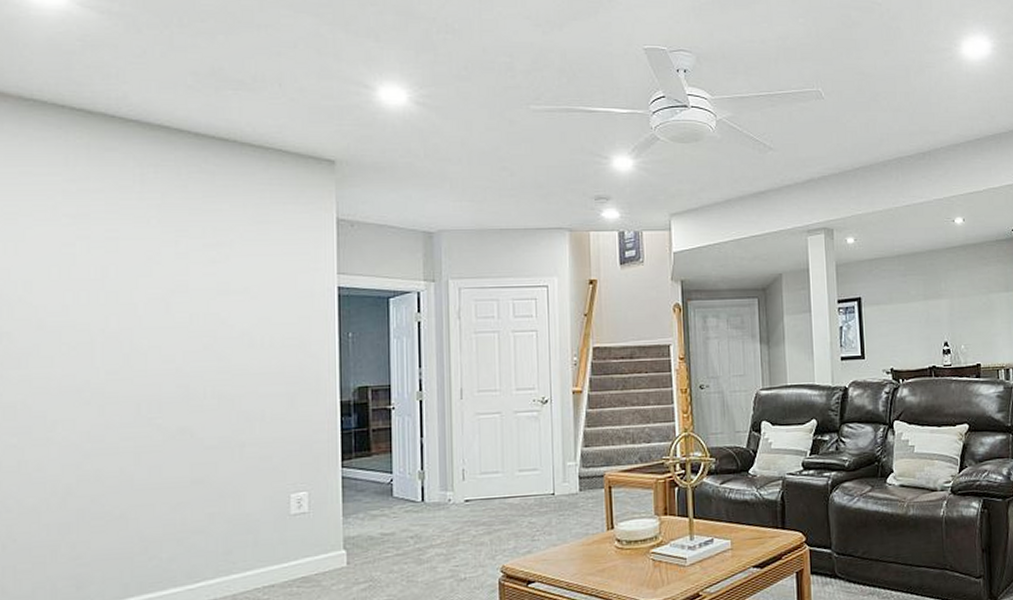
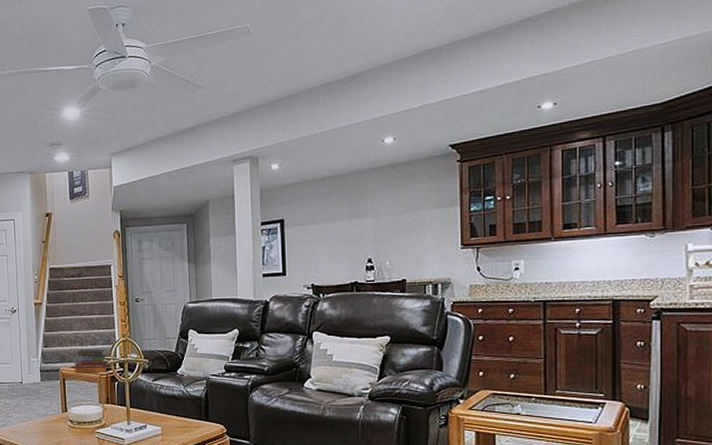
books: none [623,447,664,478] -> present [74,349,107,373]

